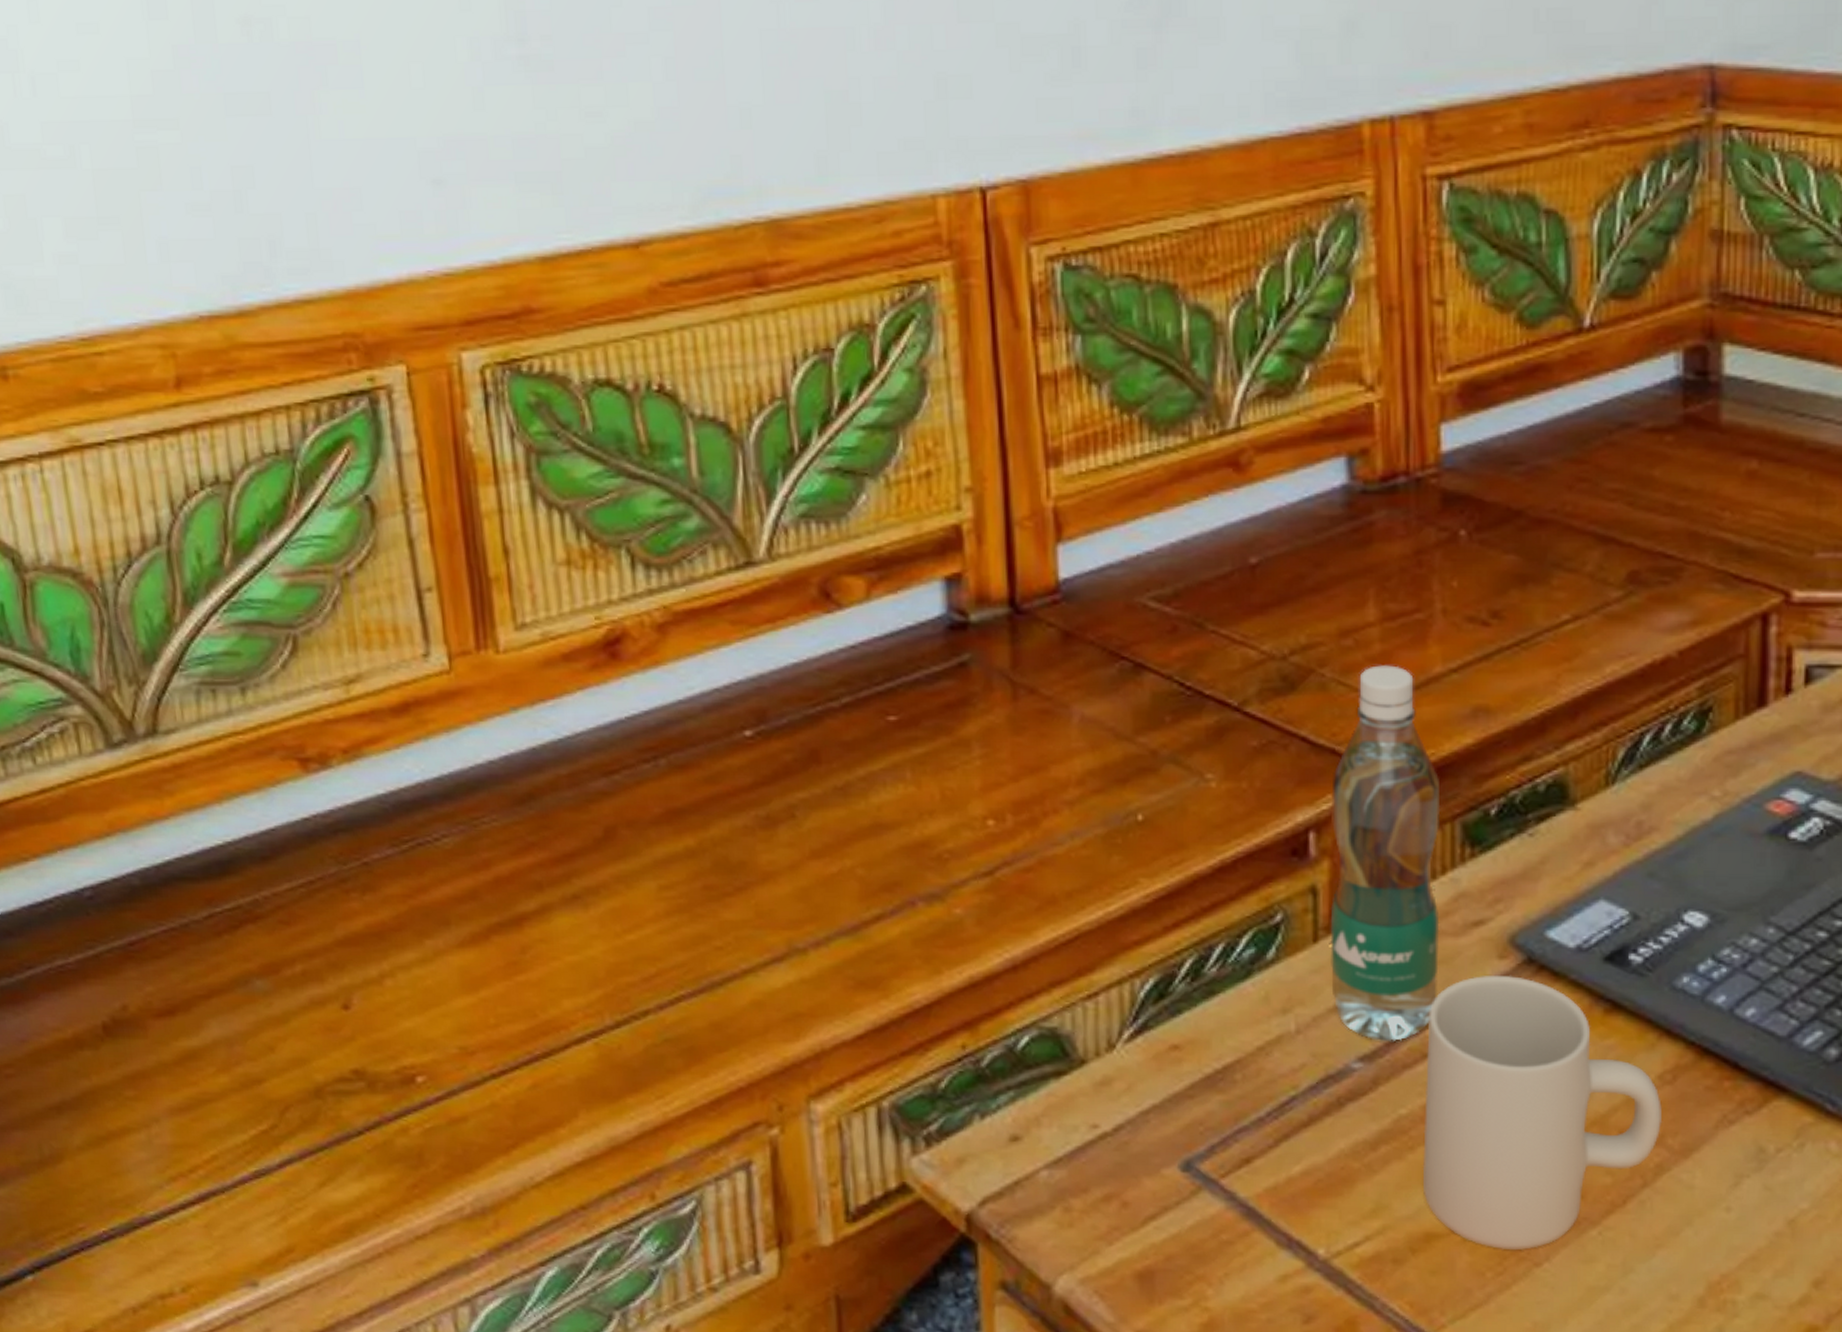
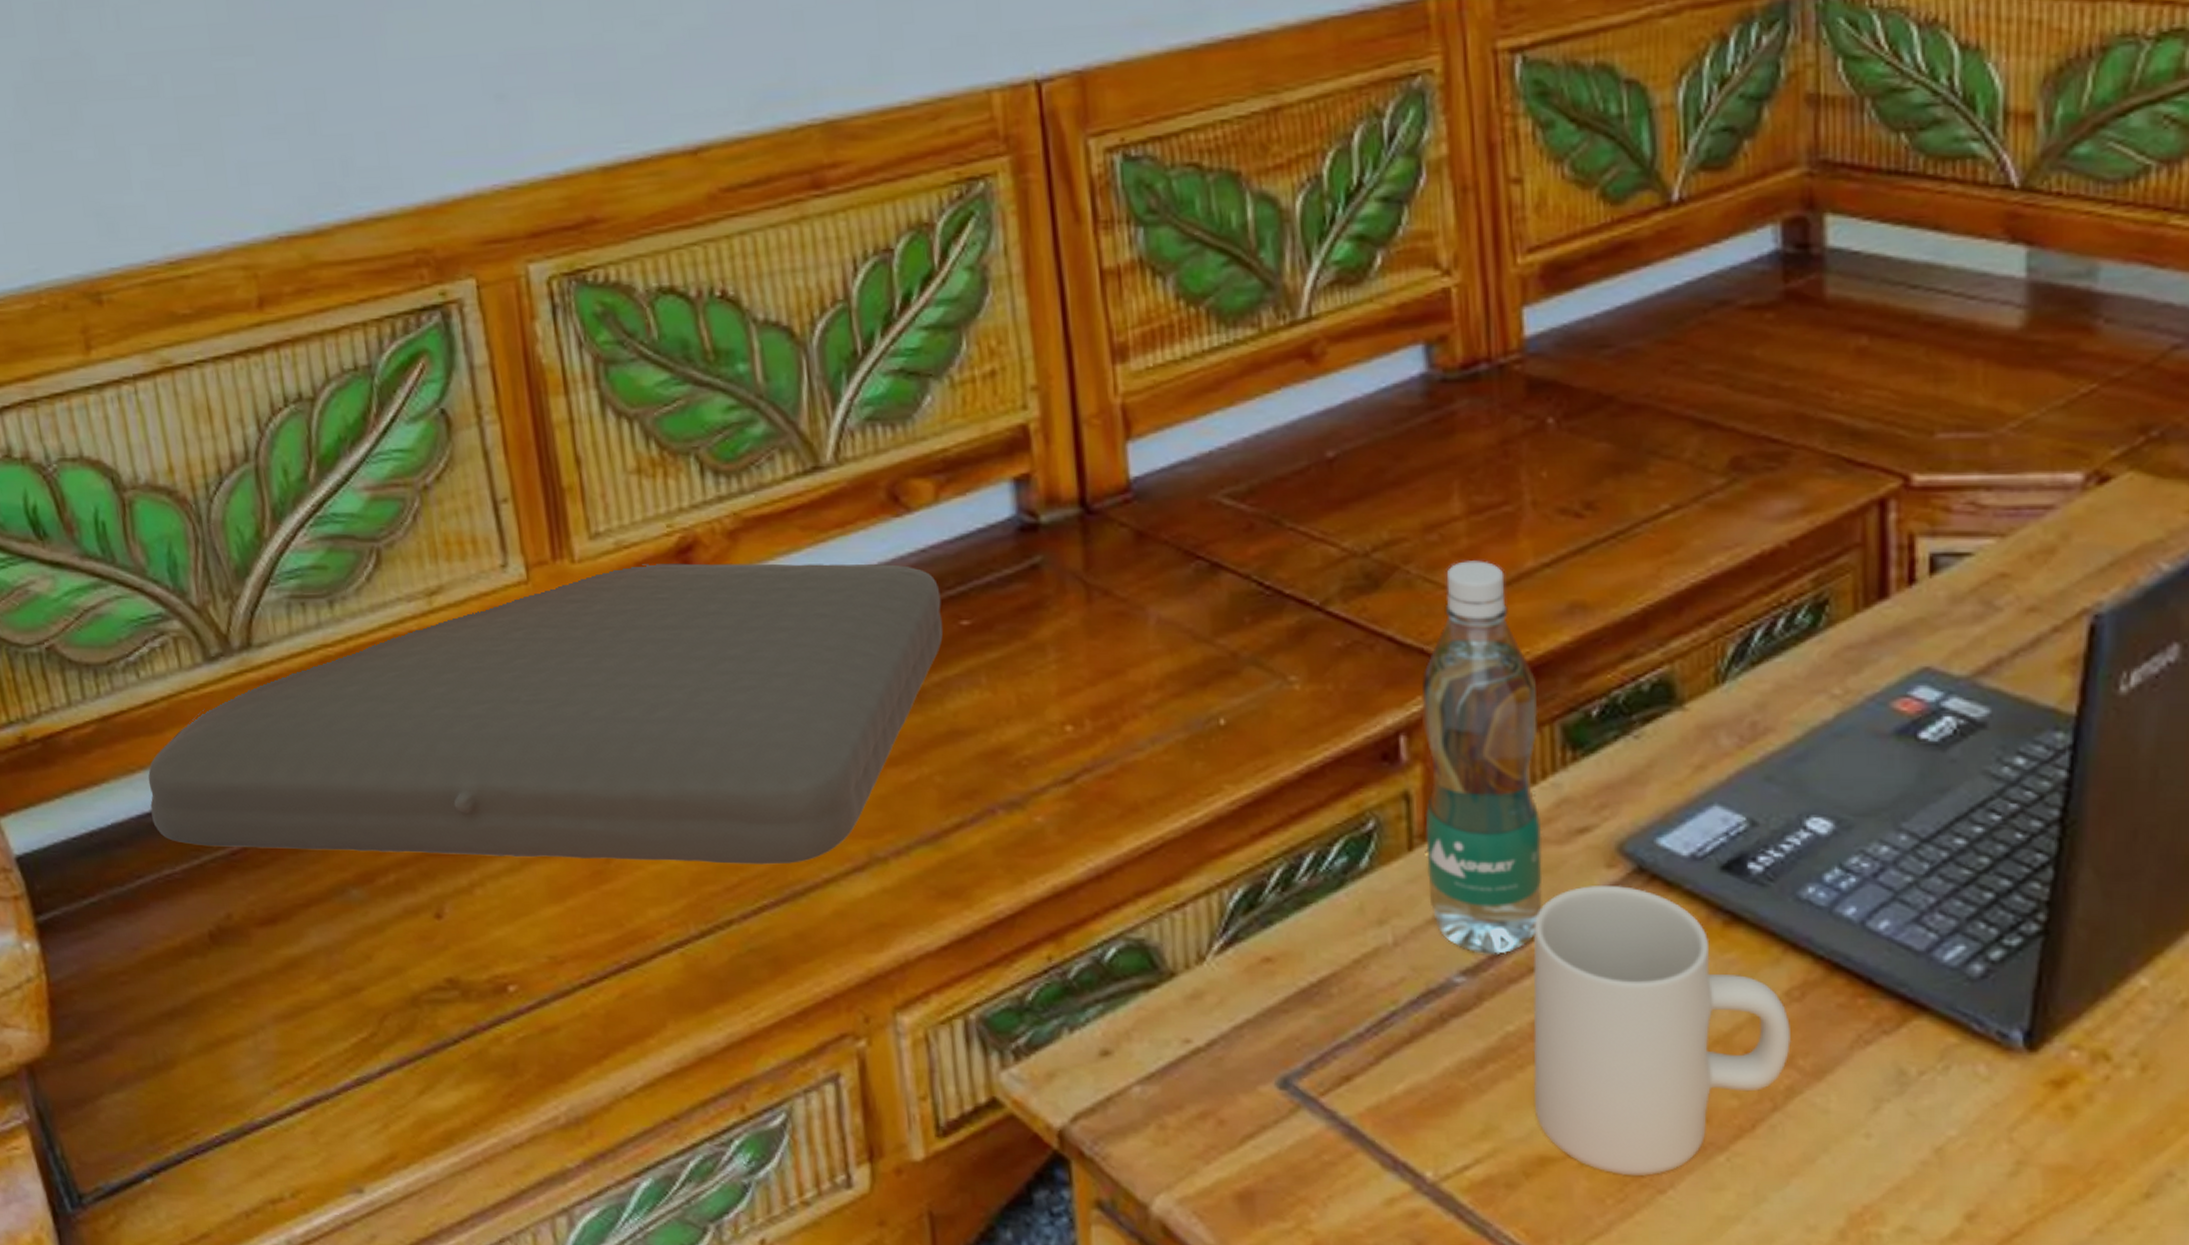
cushion: none [42,656,870,955] -> present [148,563,944,865]

